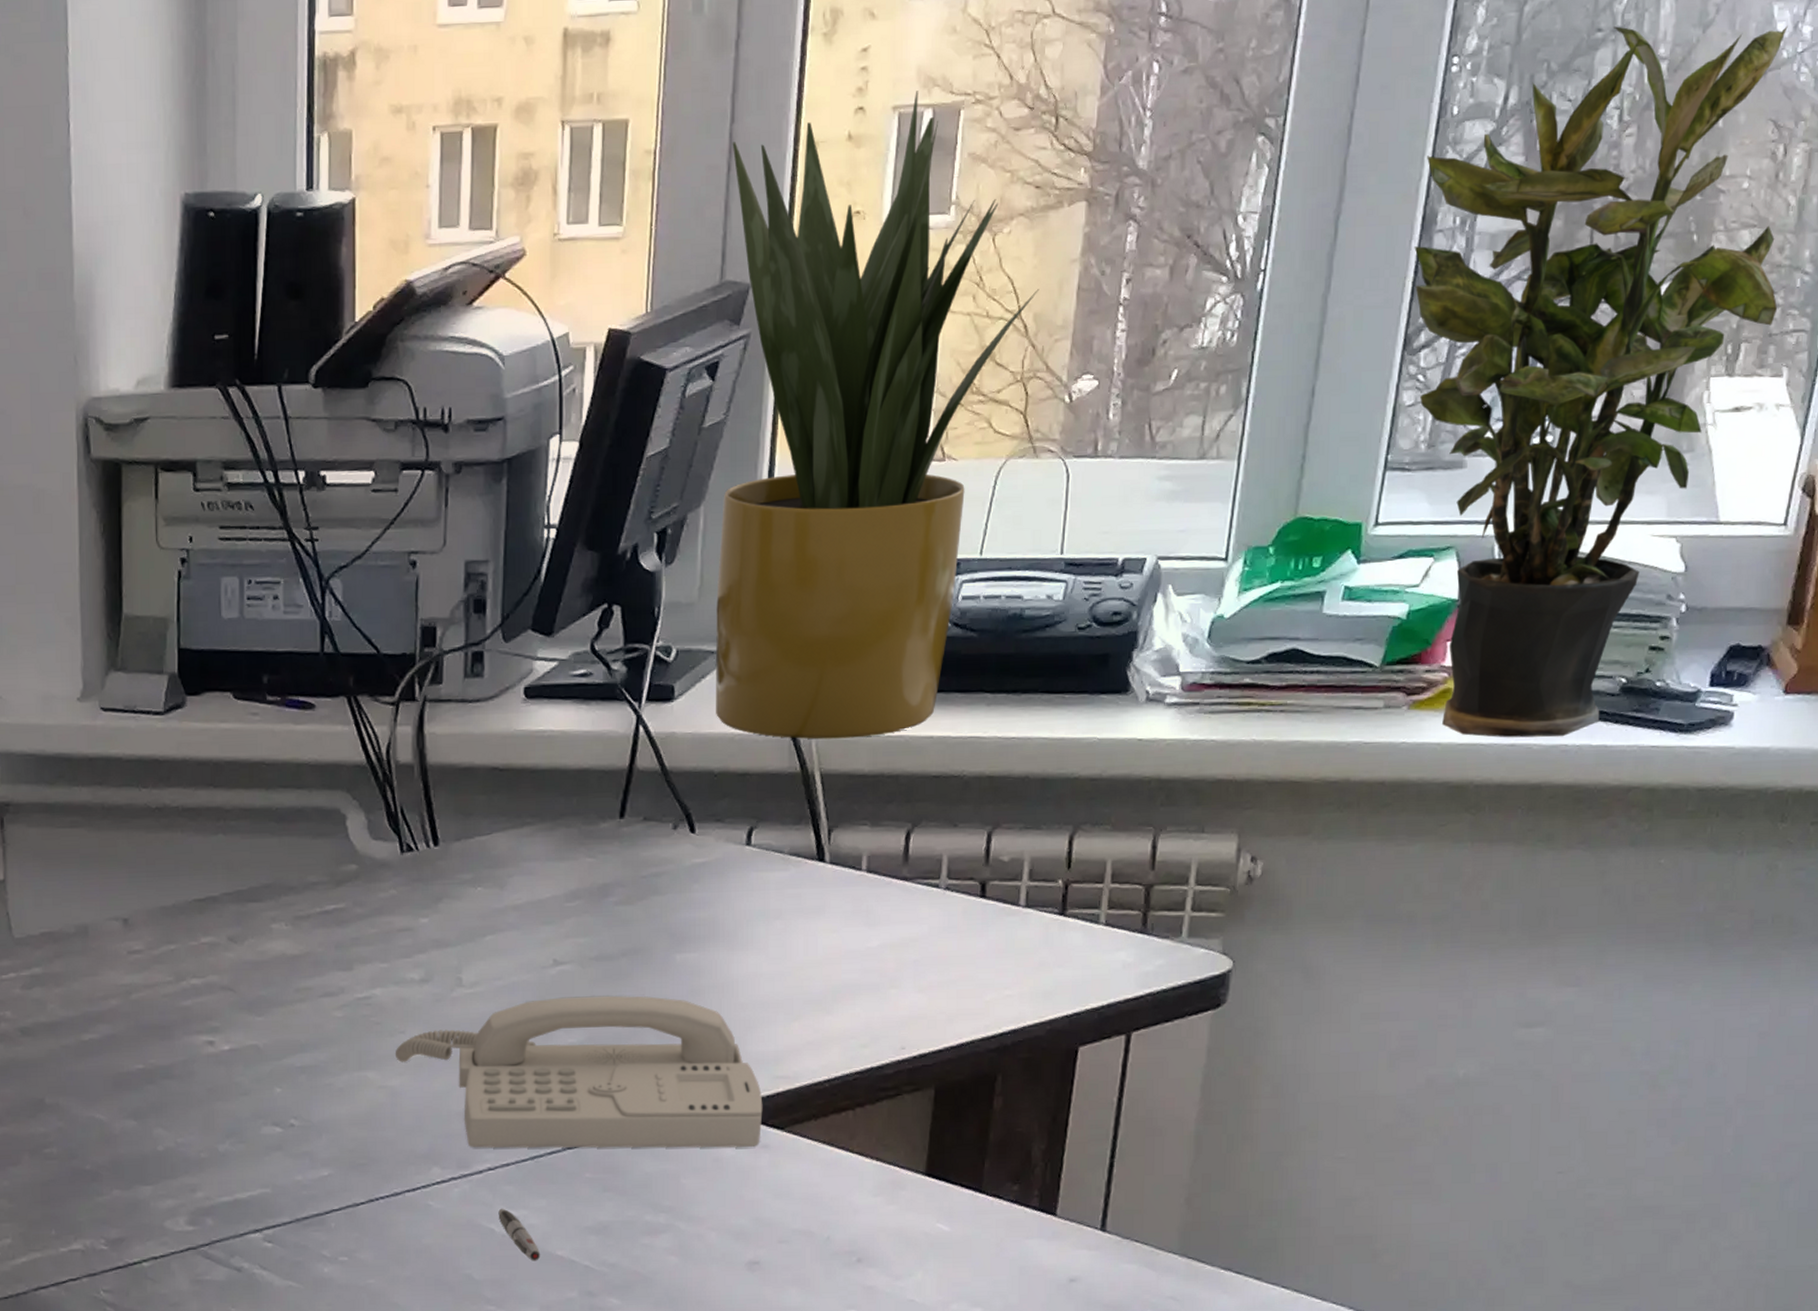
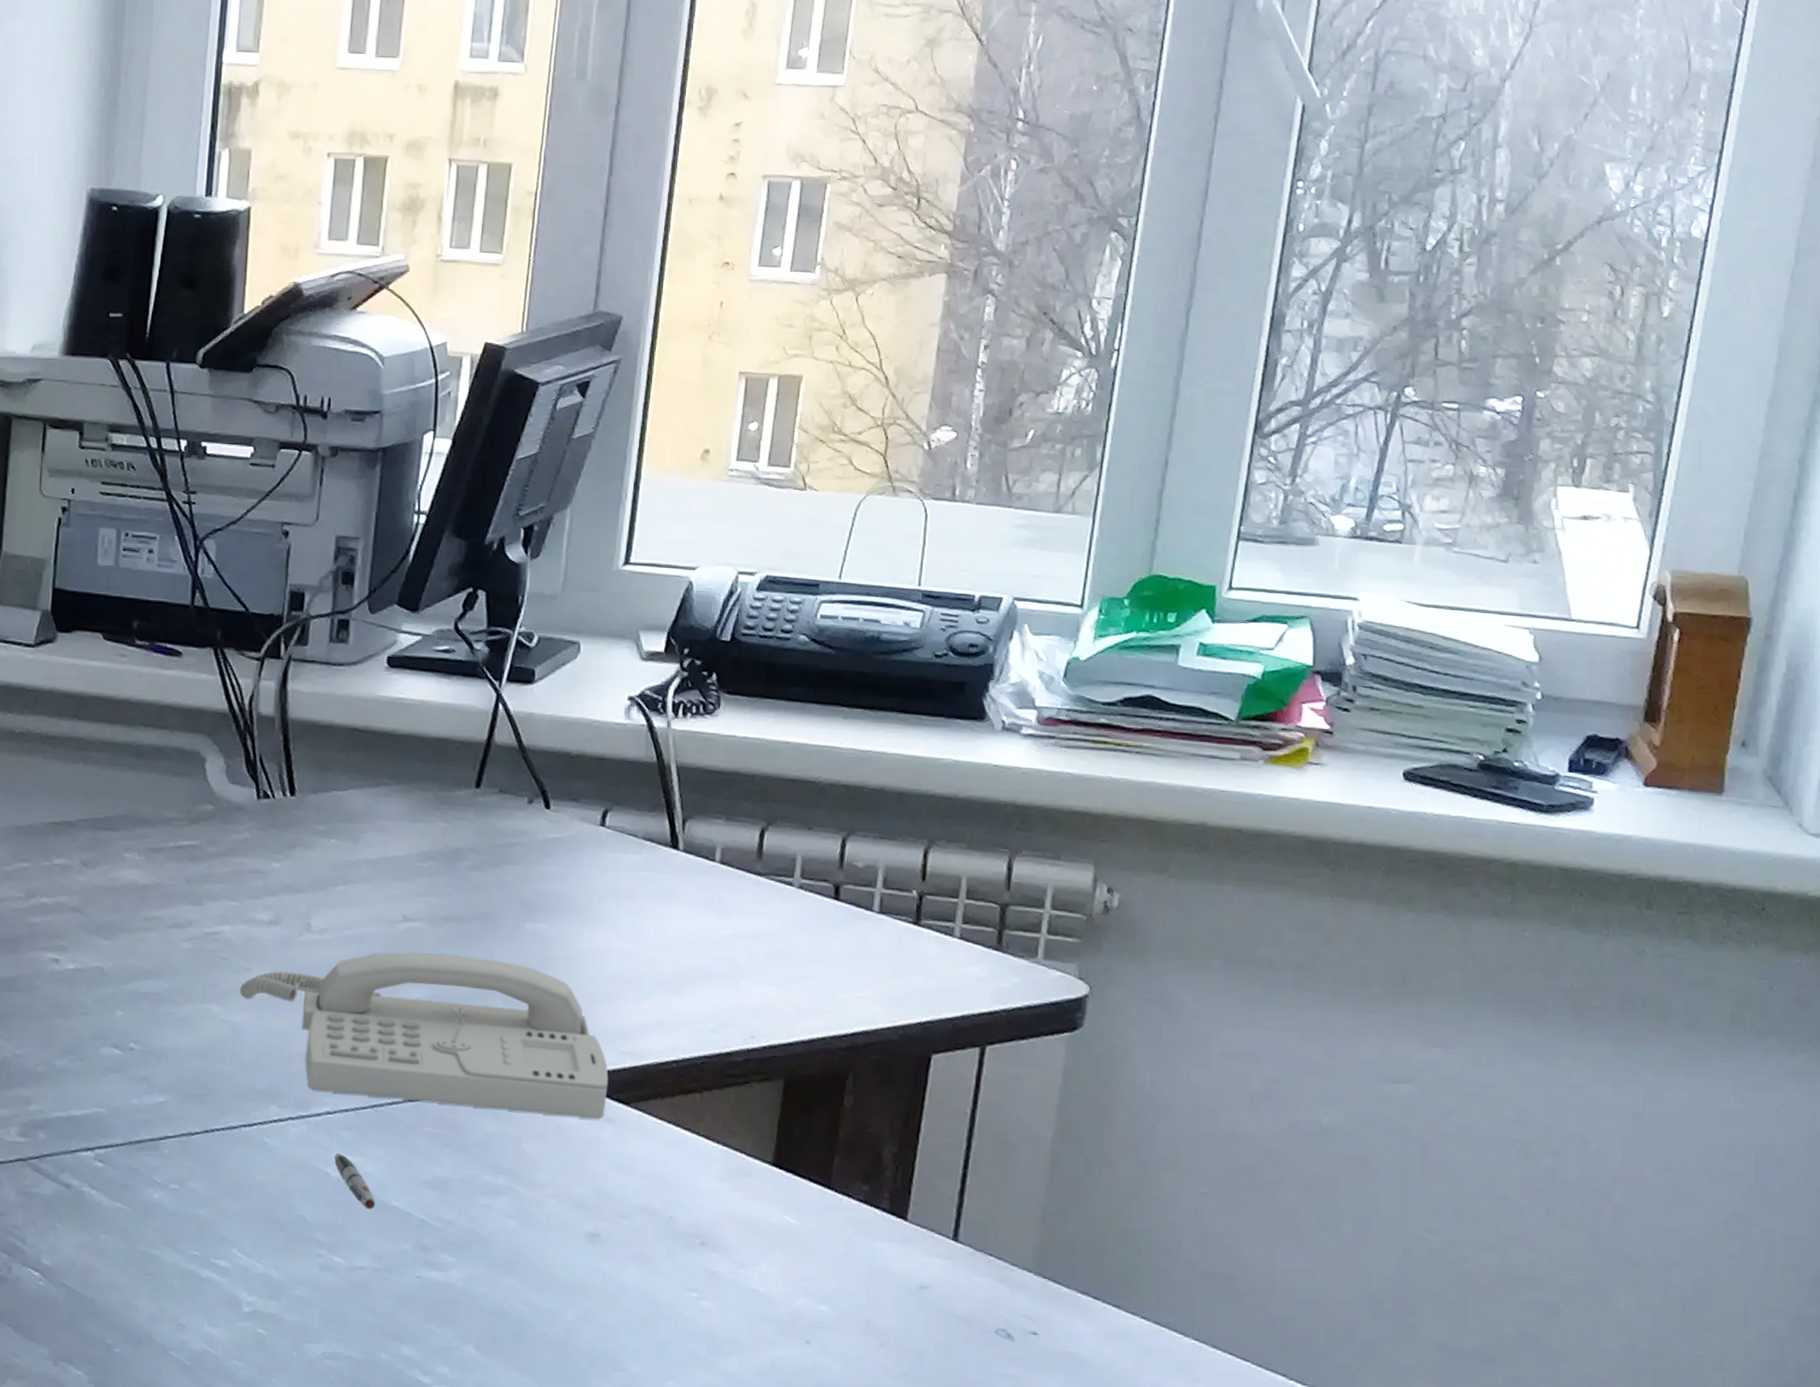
planter: present [716,91,1040,739] -> none [575,164,900,736]
potted plant: present [1414,25,1788,738] -> none [1263,169,1621,805]

